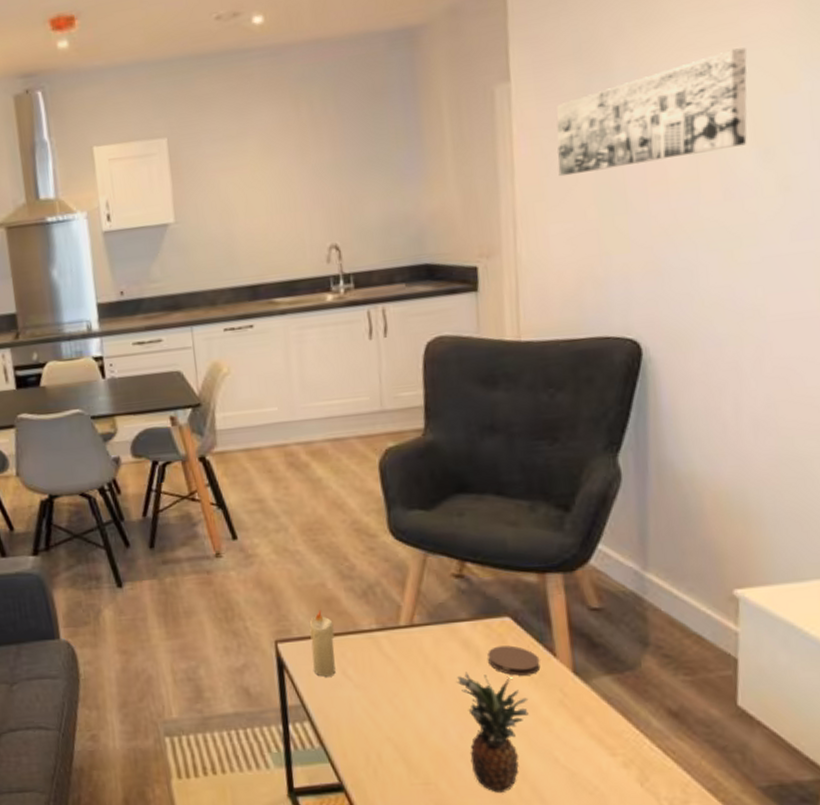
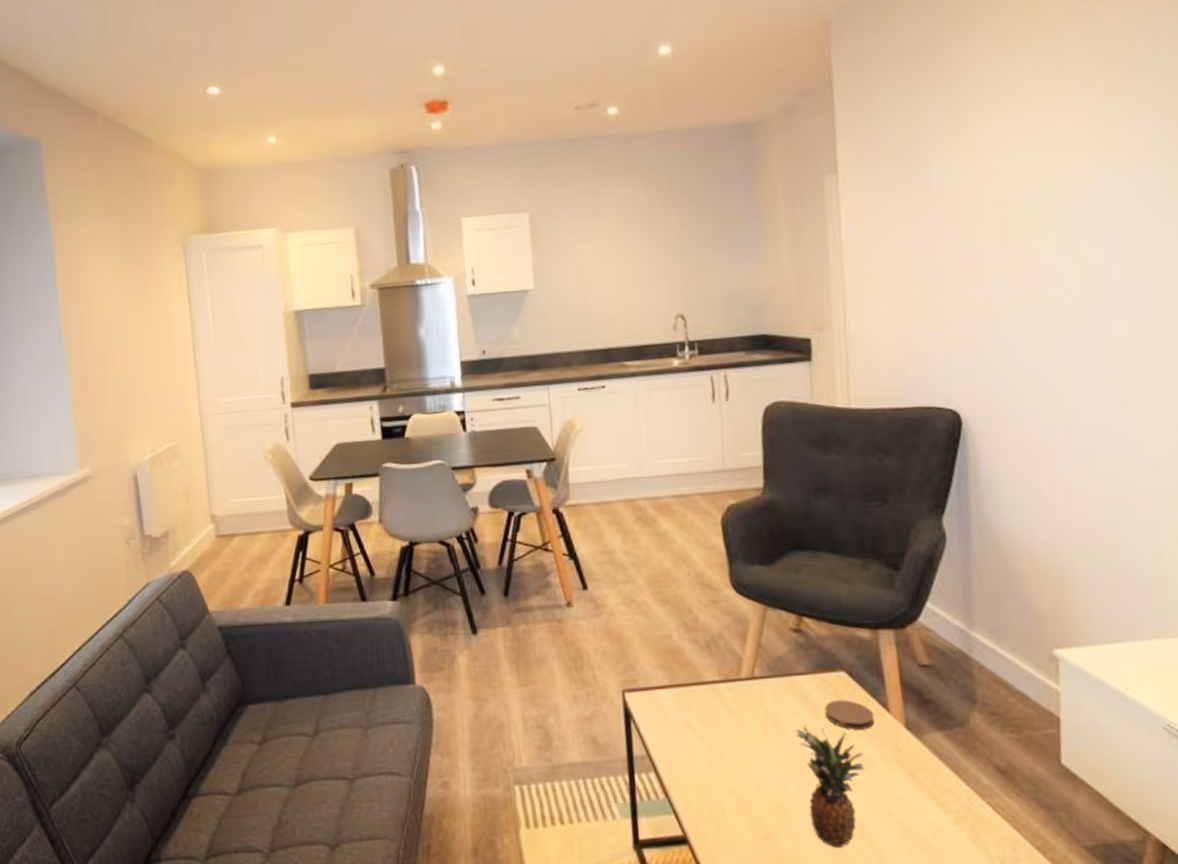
candle: present [309,609,336,677] -> none [655,660,680,727]
wall art: present [556,47,747,177] -> none [879,152,1050,260]

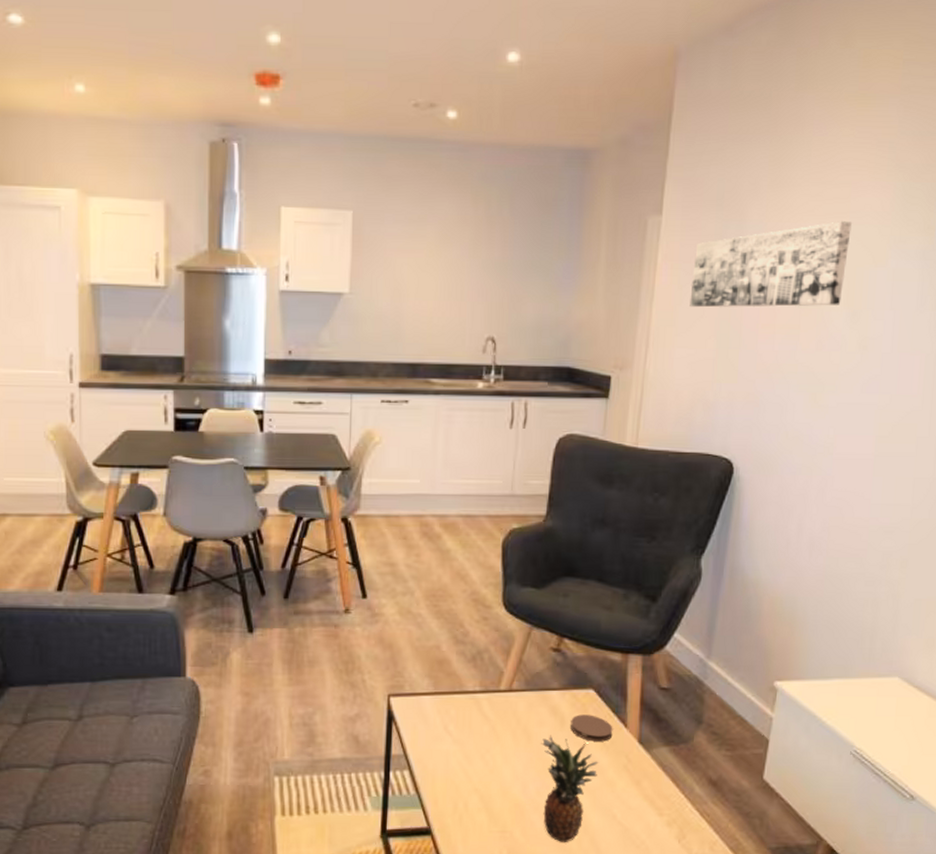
wall art: none [879,152,1050,260] -> present [689,221,852,308]

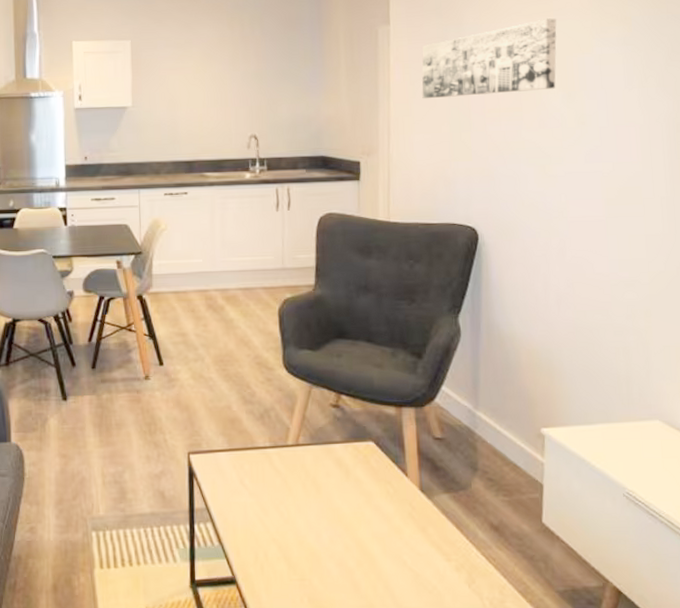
fruit: present [541,735,599,842] -> none [330,485,385,589]
coaster: present [570,714,613,742] -> none [355,465,395,491]

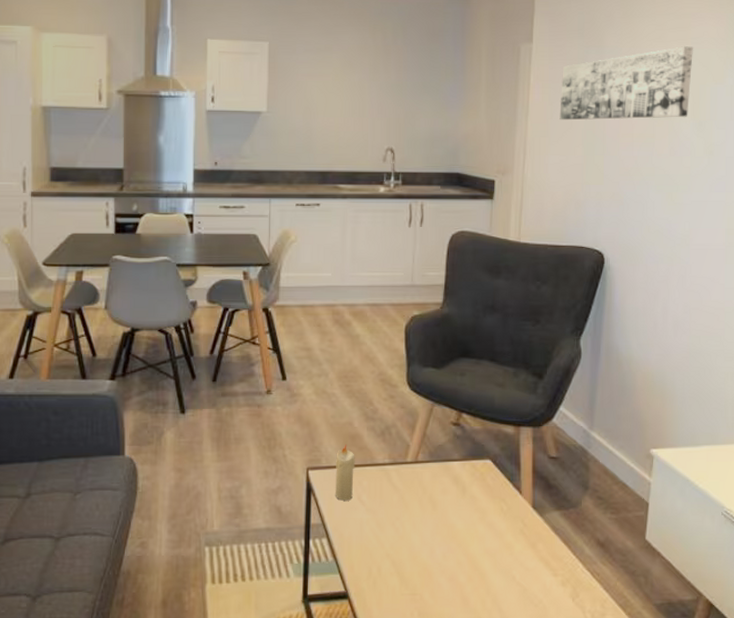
candle: none [216,428,236,485] -> present [335,444,355,501]

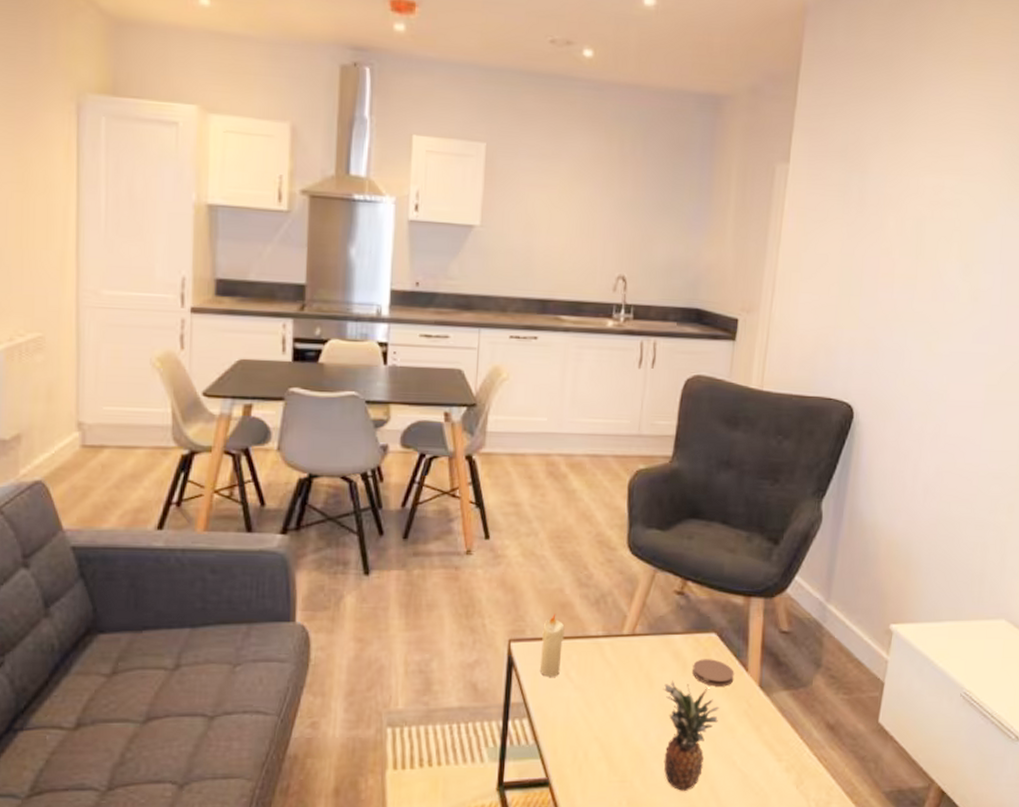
fruit: none [445,502,498,603] -> present [663,680,720,791]
coaster: none [471,483,509,508] -> present [692,659,735,686]
wall art: present [559,46,693,121] -> none [814,177,965,258]

